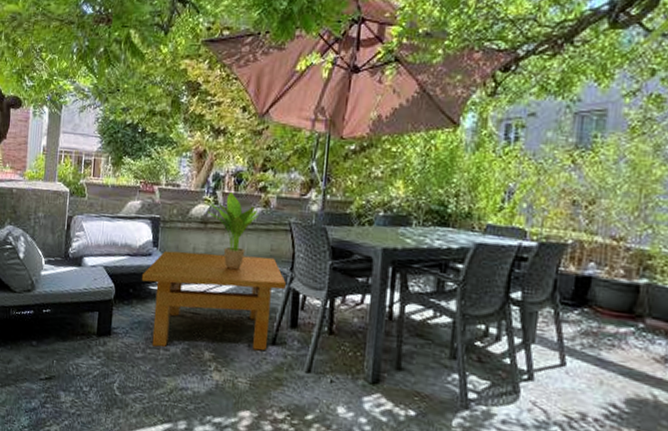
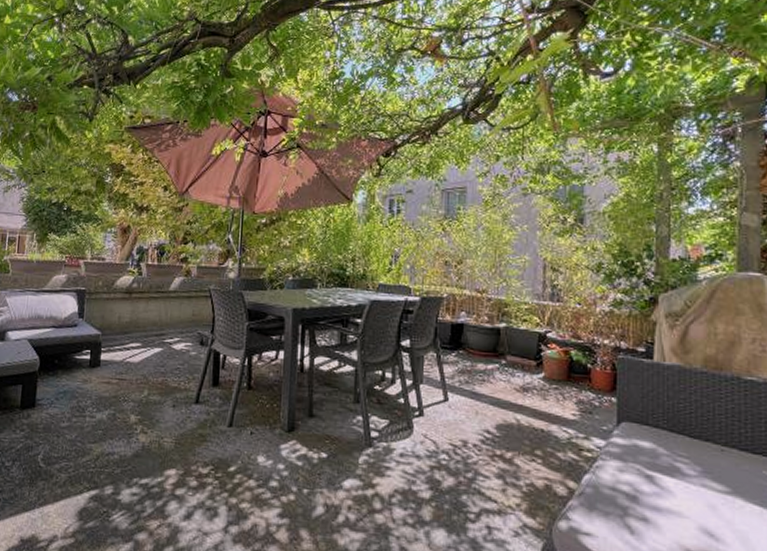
table: present [141,250,286,351] -> none [66,321,207,415]
potted plant: present [207,192,260,270] -> none [131,264,182,336]

